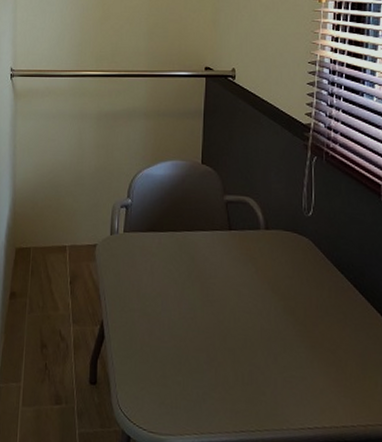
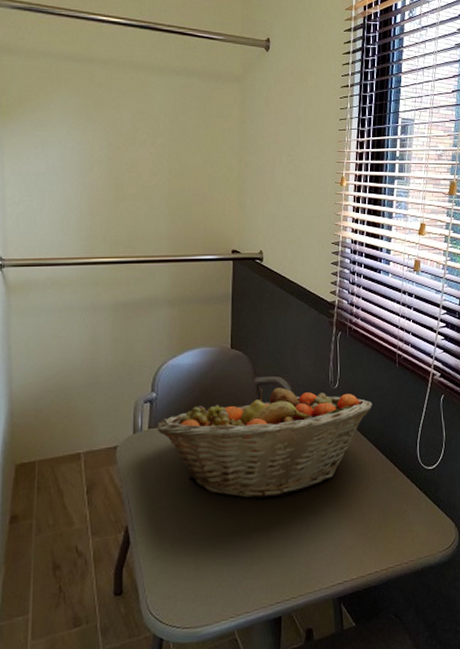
fruit basket: none [131,205,351,321] -> present [157,387,372,499]

